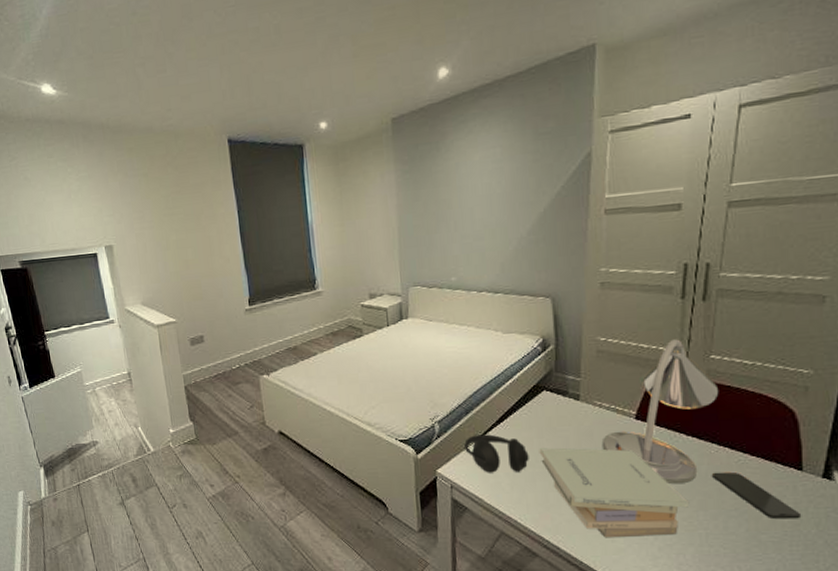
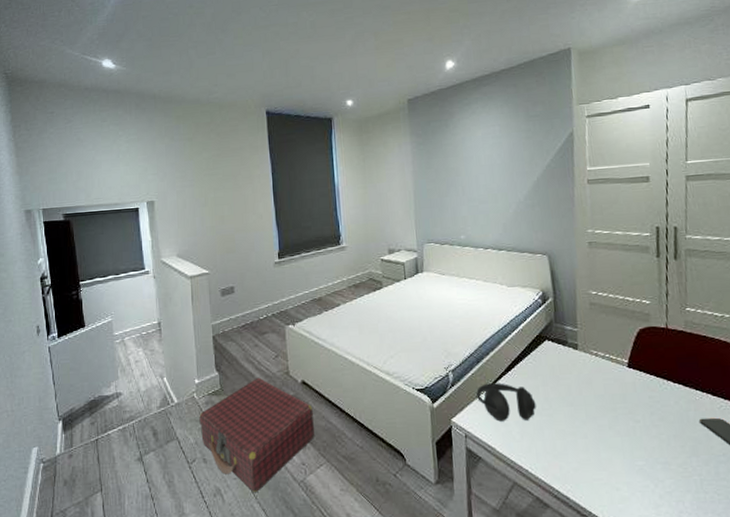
suitcase: none [176,427,294,537] -> present [199,377,314,493]
books: present [539,448,690,538] -> none [544,396,683,487]
table lamp: present [601,339,719,483] -> none [600,293,698,430]

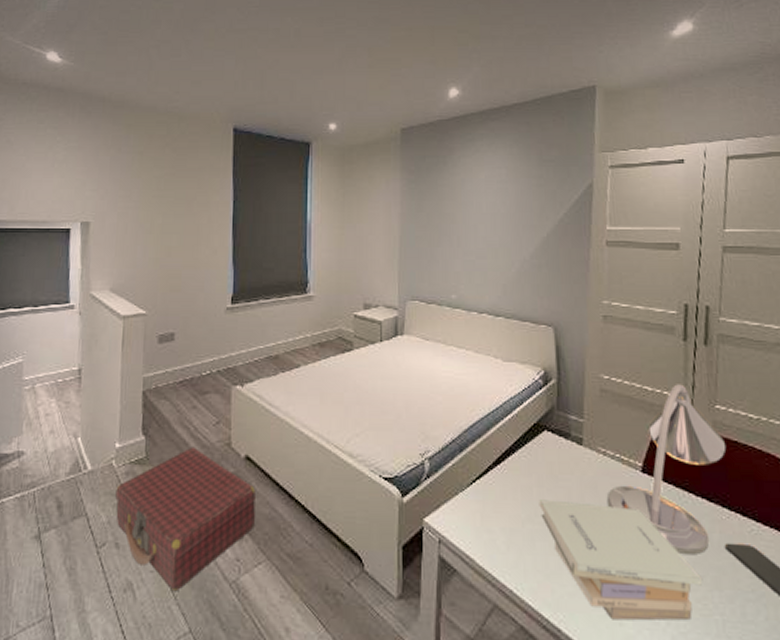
headphones: present [476,383,536,422] -> none [457,478,528,529]
books: none [544,396,683,487] -> present [538,500,703,621]
table lamp: none [600,293,698,430] -> present [606,384,727,554]

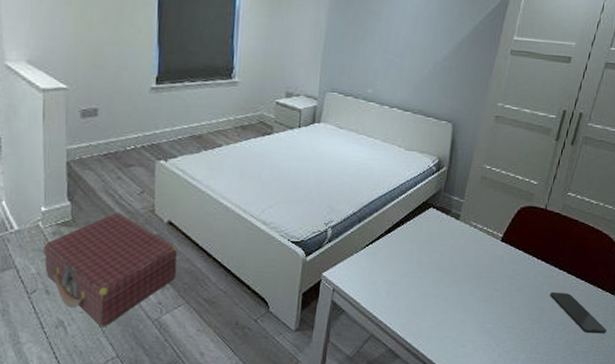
books: present [538,500,703,621] -> none [417,260,529,344]
table lamp: present [606,384,727,554] -> none [470,175,569,299]

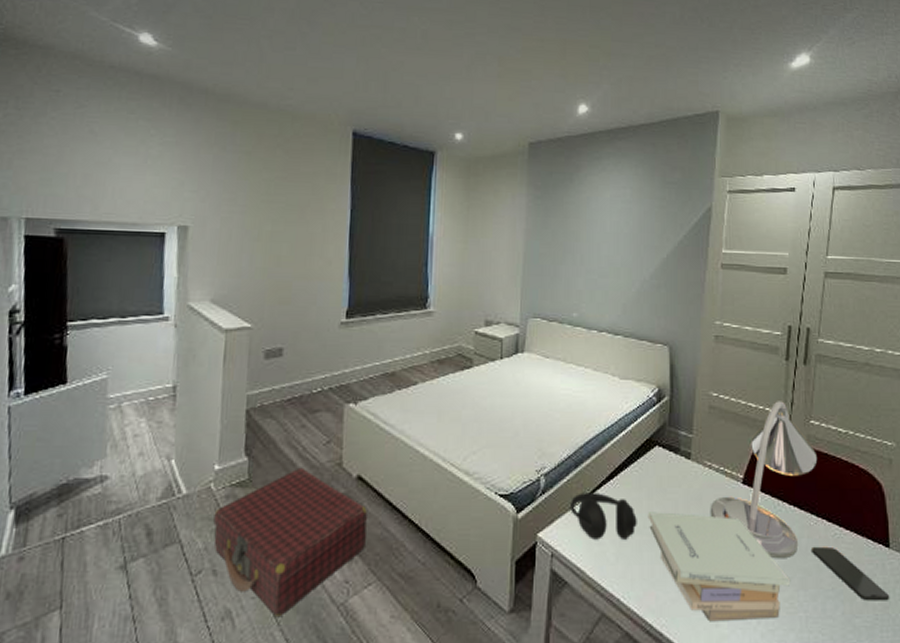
headphones: none [352,243,408,282] -> present [570,493,637,541]
books: none [417,260,529,344] -> present [648,512,791,622]
table lamp: none [470,175,569,299] -> present [710,401,818,558]

